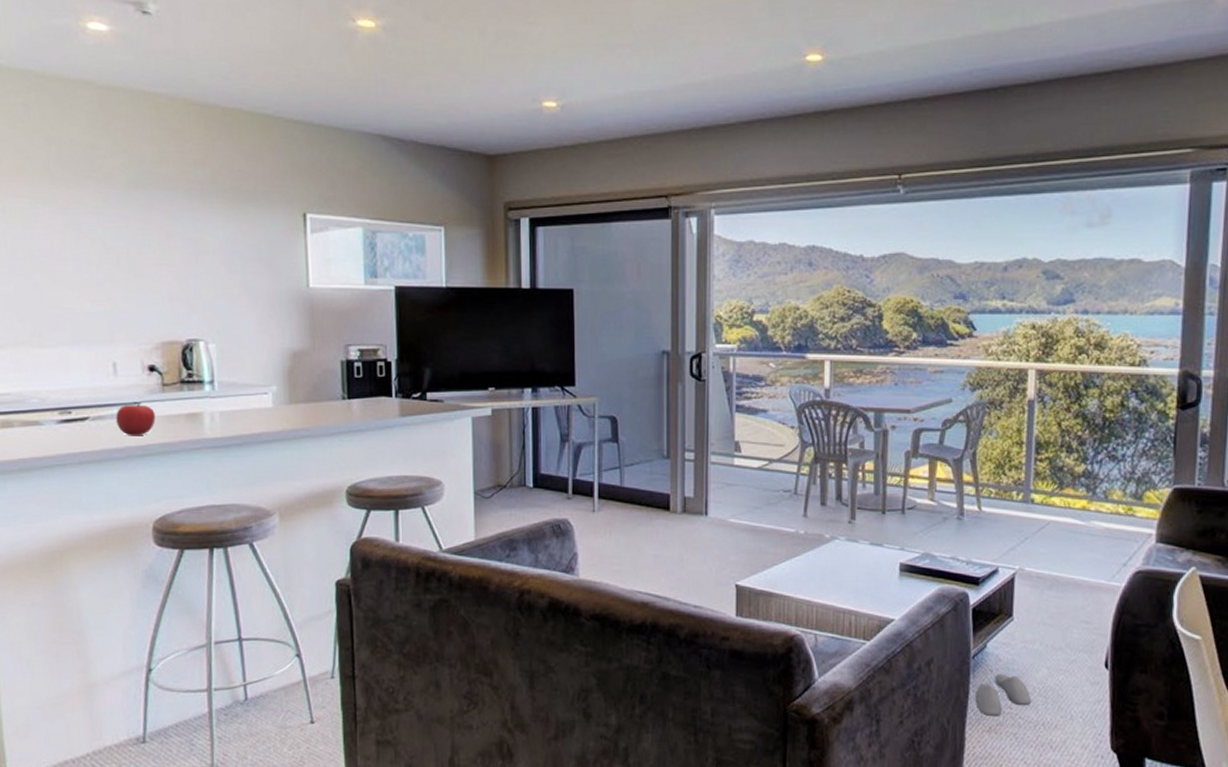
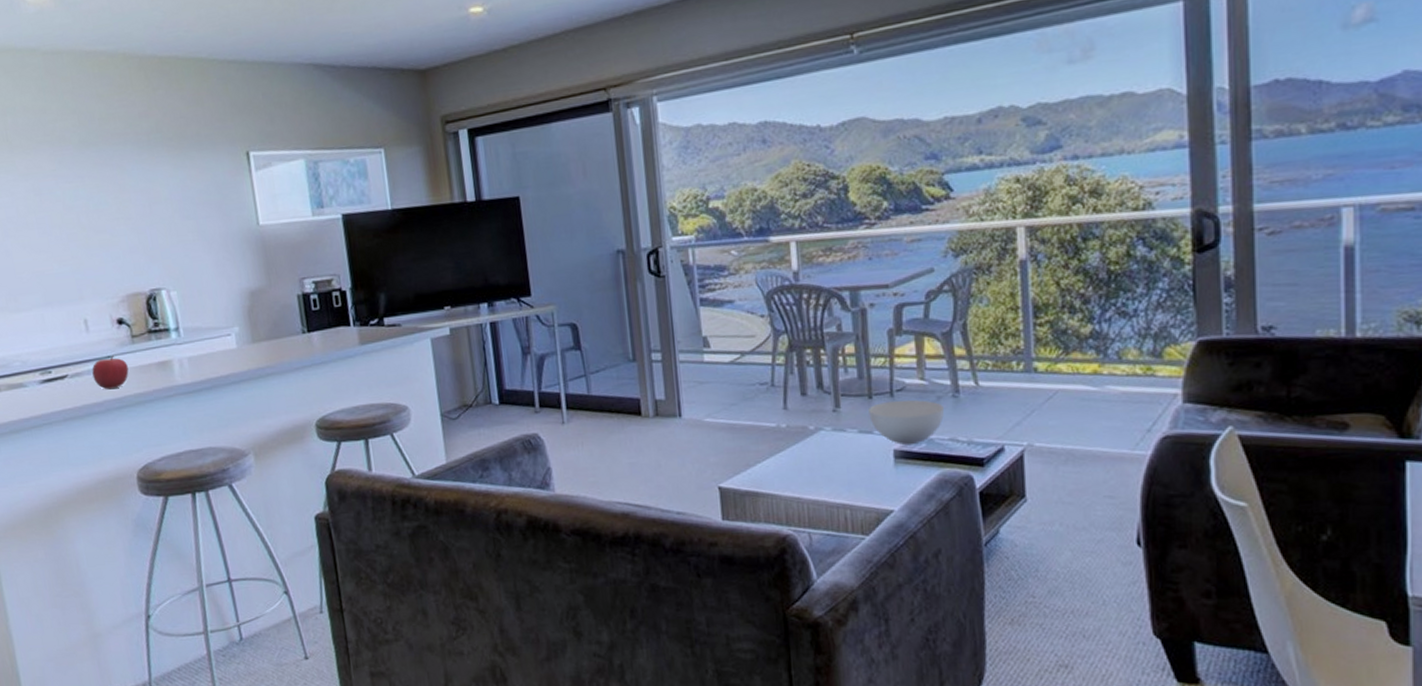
decorative bowl: none [881,517,949,560] -> present [868,399,945,446]
slippers: present [975,673,1032,717] -> none [992,560,1057,608]

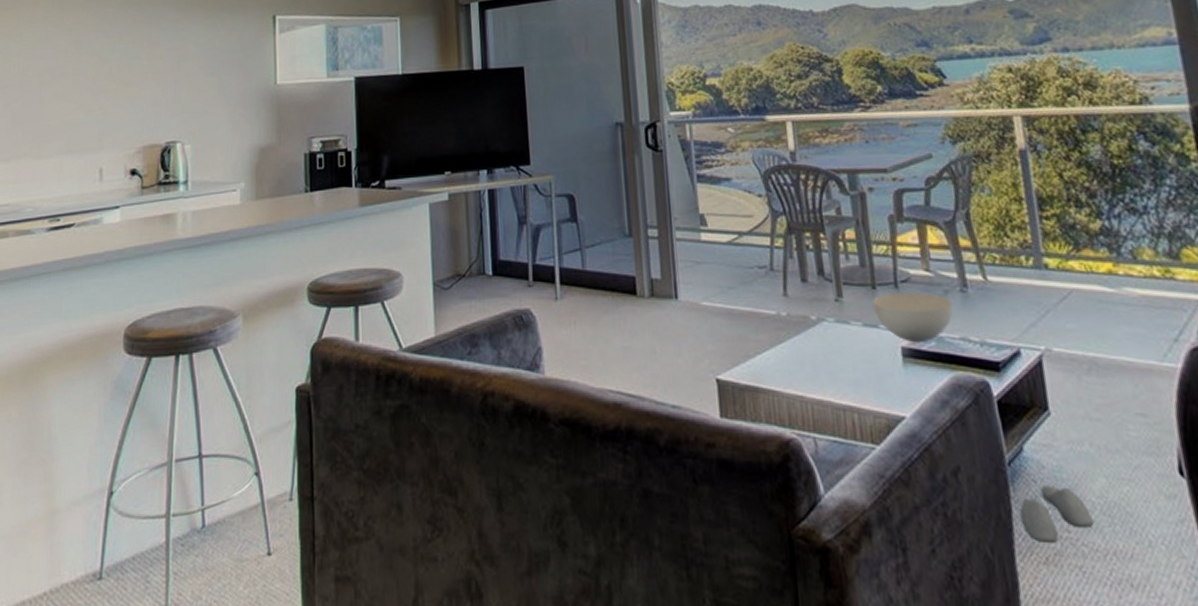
fruit: present [92,355,129,390] -> none [99,205,133,241]
slippers: none [992,560,1057,608] -> present [1020,485,1094,544]

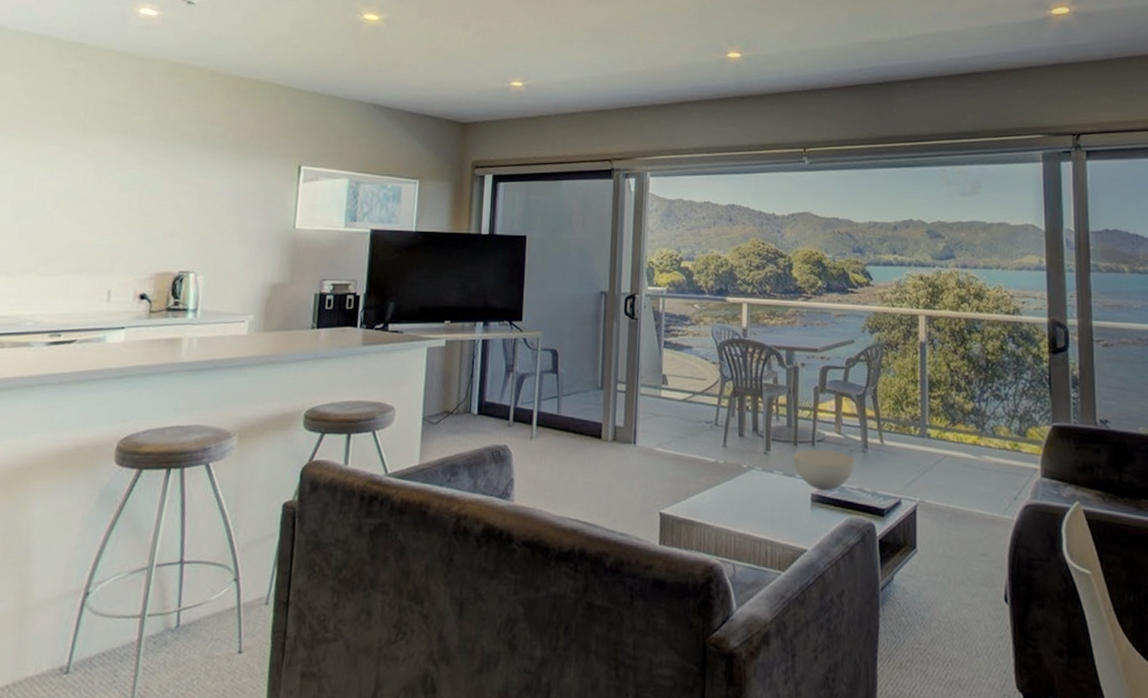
slippers: present [1020,485,1094,544] -> none [885,607,939,653]

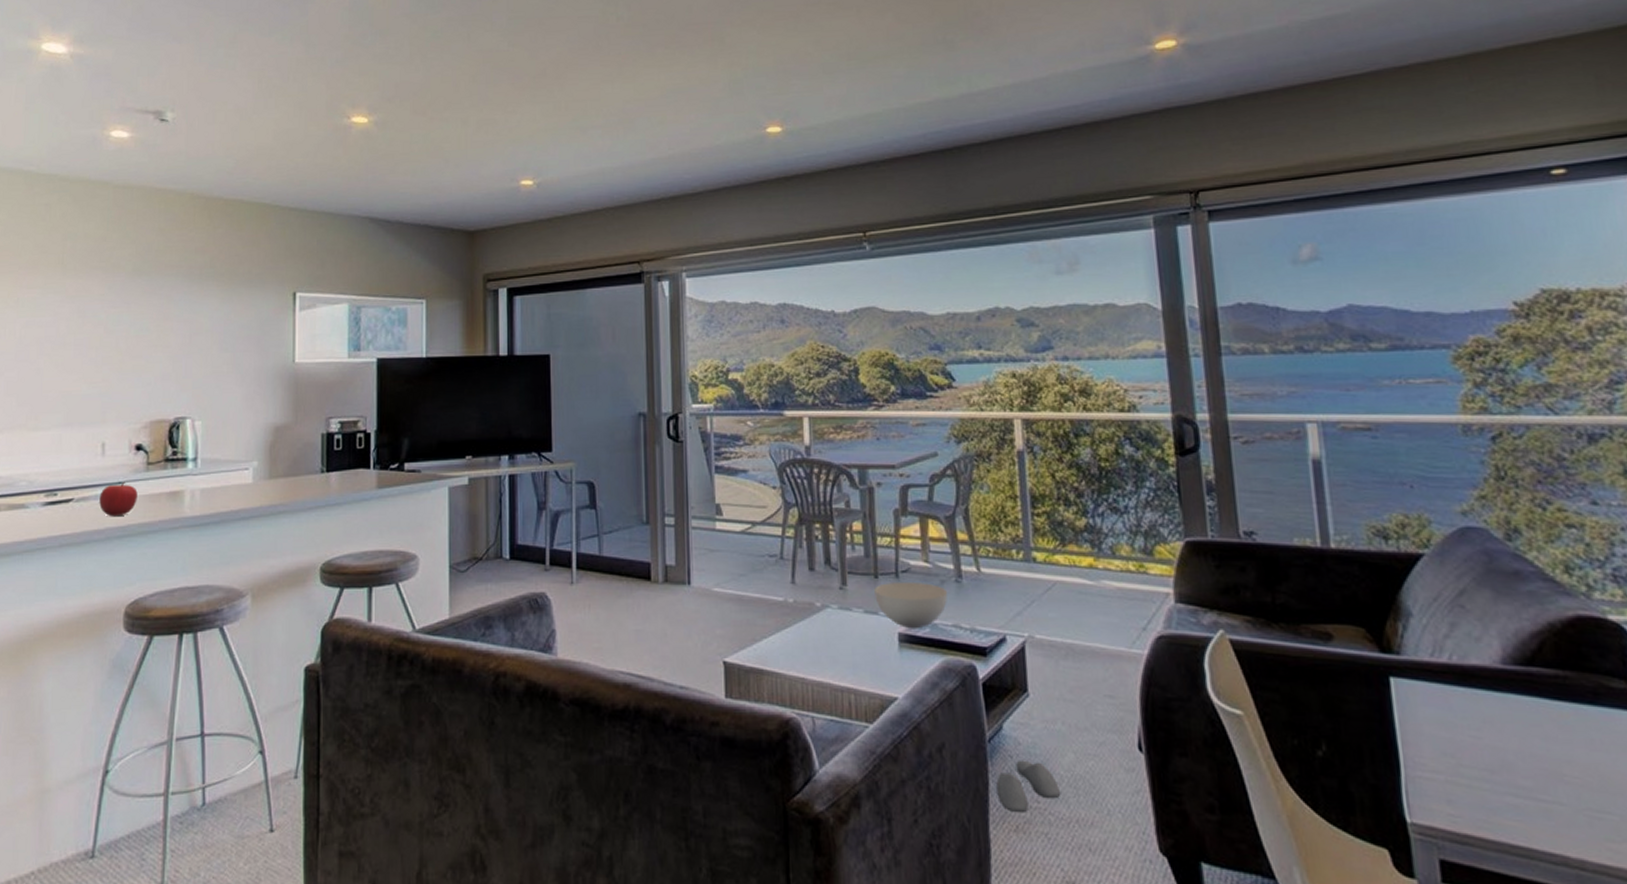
fruit: none [101,326,138,359] -> present [99,481,138,517]
slippers: none [885,607,939,653] -> present [996,760,1061,813]

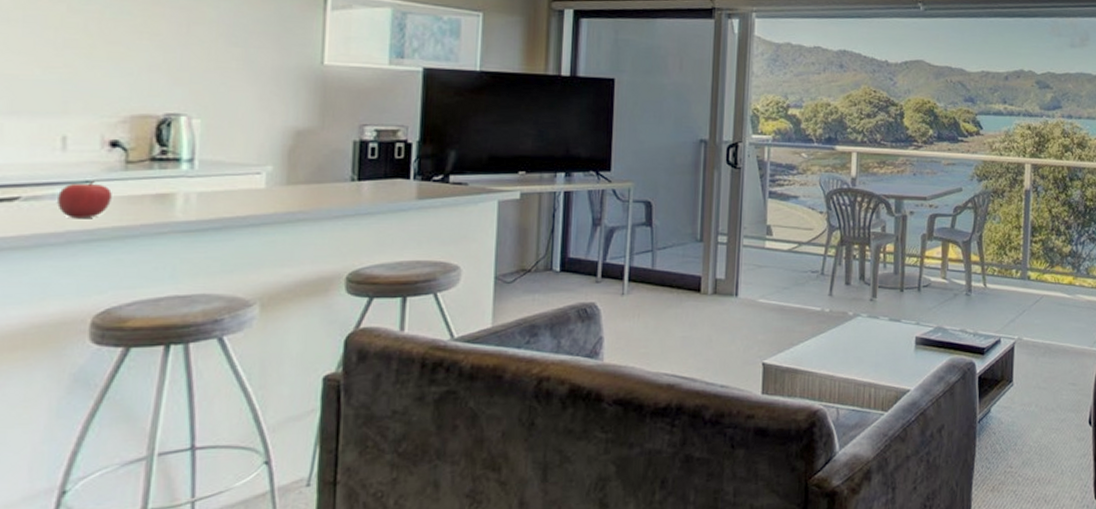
decorative bowl: present [874,581,948,629] -> none [899,294,959,334]
slippers: present [996,760,1061,813] -> none [981,435,1029,477]

